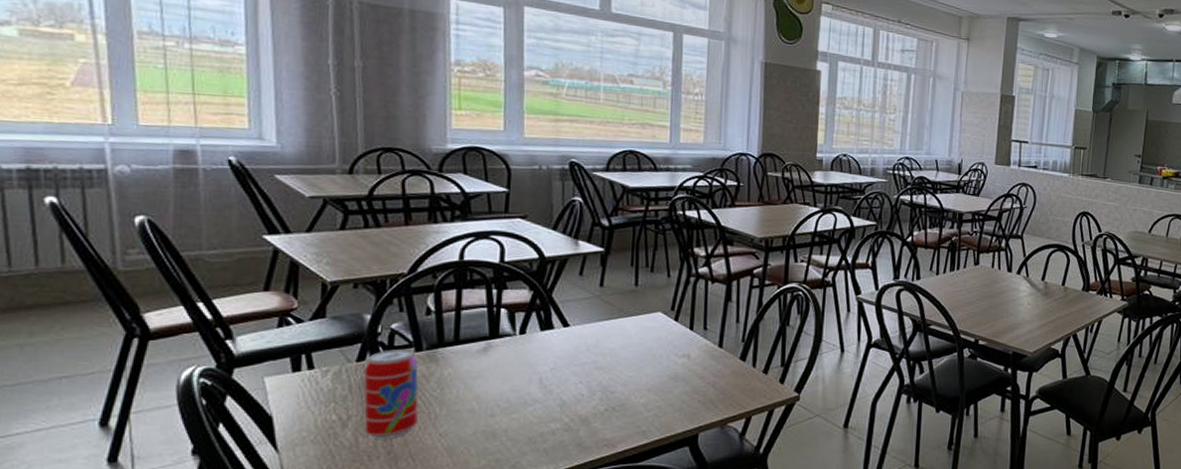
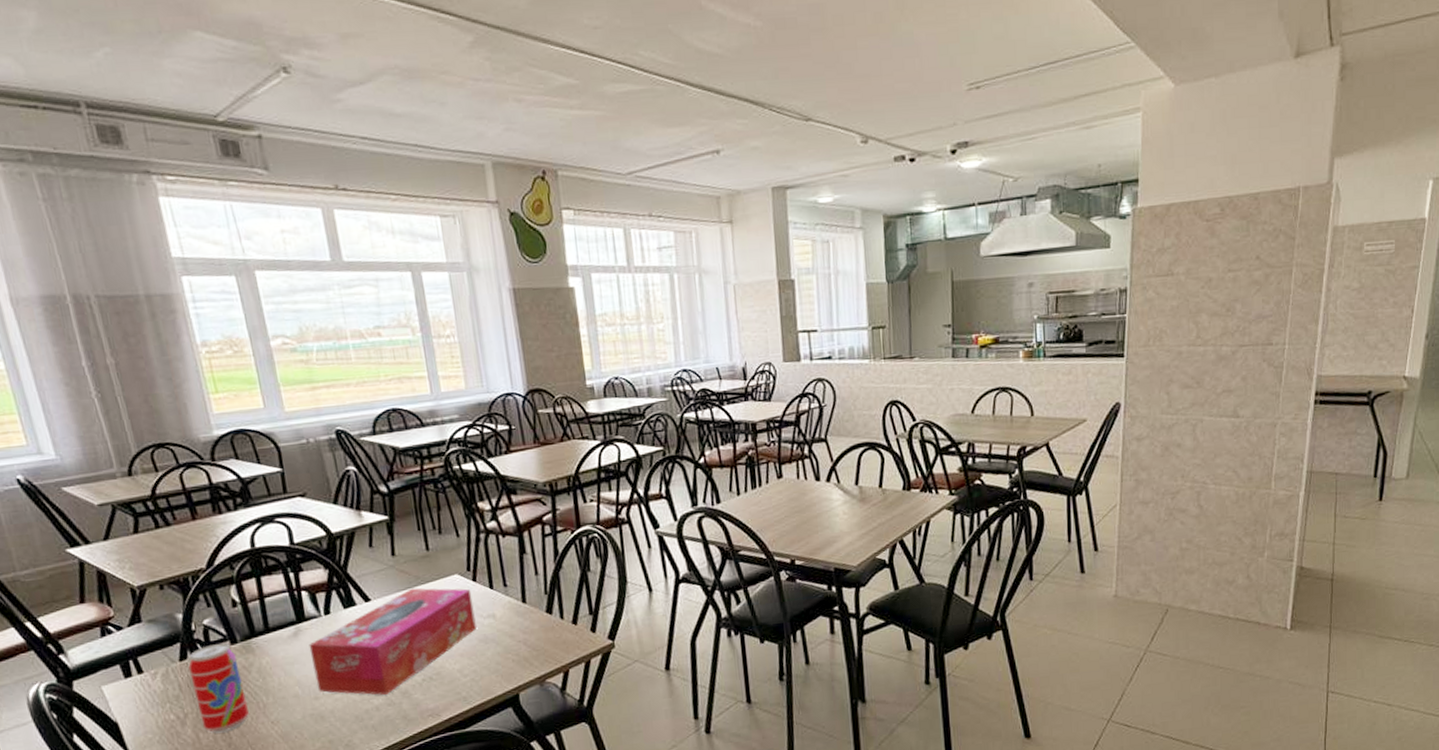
tissue box: none [495,320,671,420] -> present [309,588,477,695]

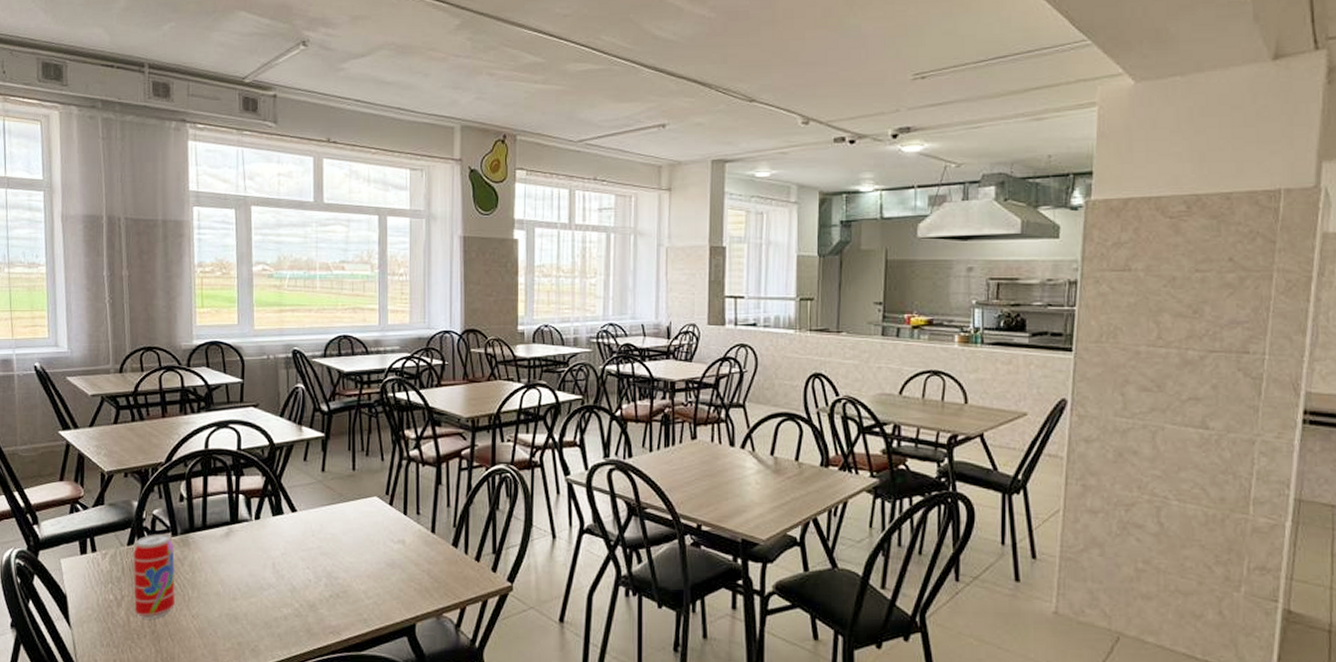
tissue box: present [309,588,477,695] -> none [236,505,387,605]

